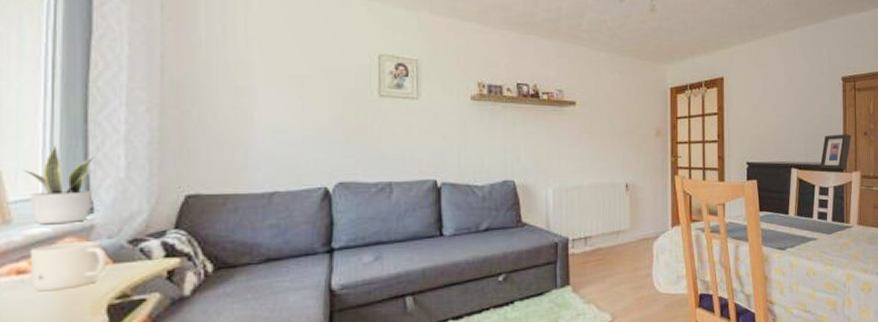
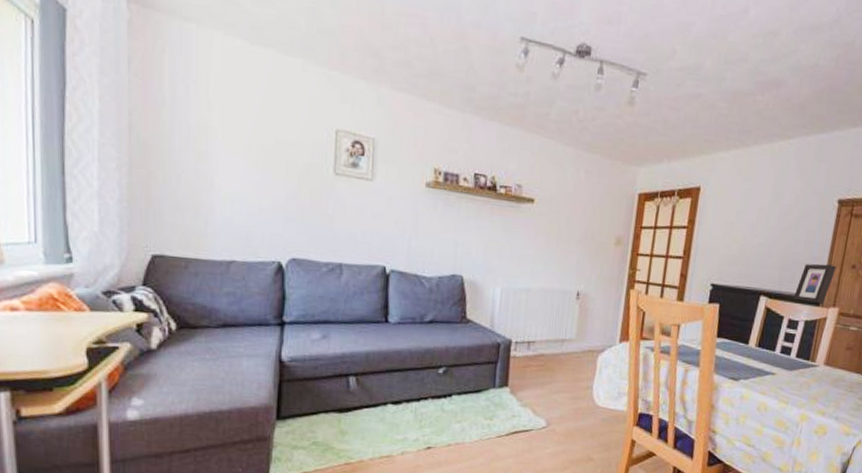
potted plant: present [23,145,96,225] -> none [12,194,73,270]
mug: present [29,241,107,292] -> none [20,287,85,330]

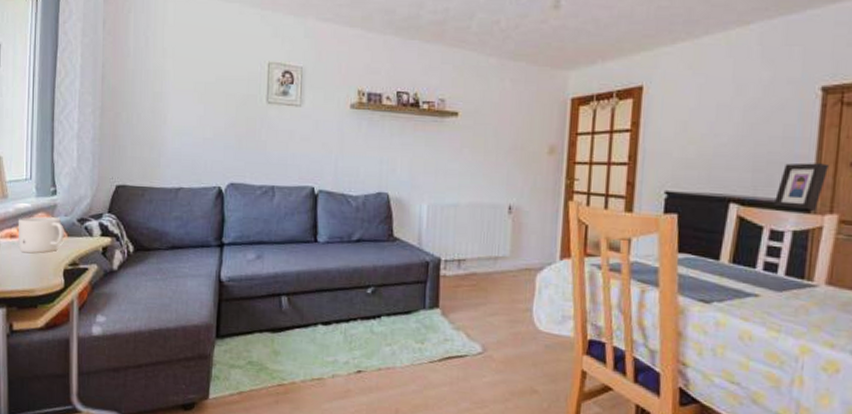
mug: none [20,287,85,330] -> present [17,216,64,254]

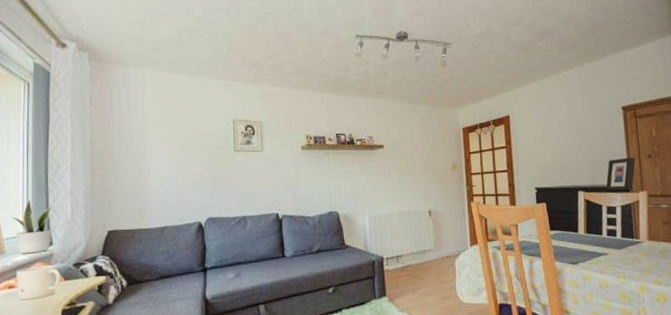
potted plant: none [15,138,58,202] -> present [11,199,53,254]

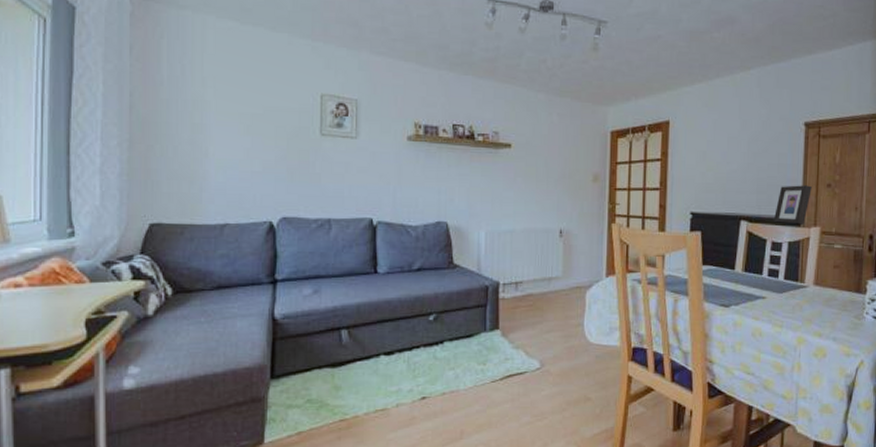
potted plant: present [11,199,53,254] -> none [19,174,76,245]
mug: present [16,265,61,301] -> none [24,261,85,304]

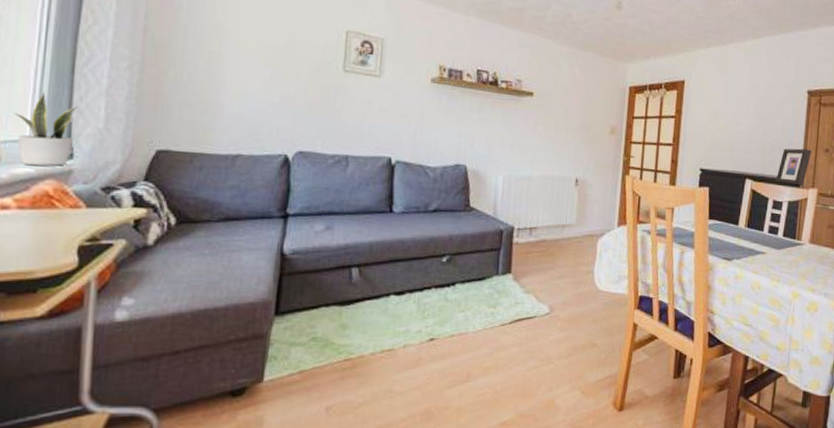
potted plant: none [19,174,76,245] -> present [14,92,79,167]

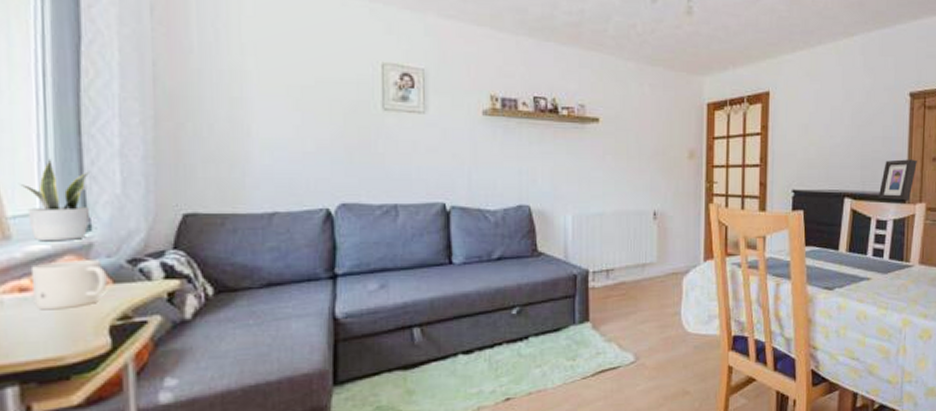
mug: none [13,184,82,228] -> present [30,260,108,310]

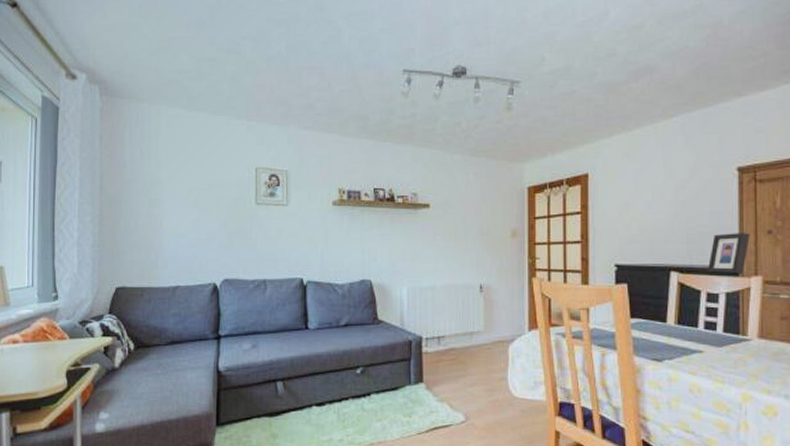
potted plant: present [20,158,91,242] -> none [17,248,59,307]
mug: present [30,260,108,310] -> none [20,321,66,357]

